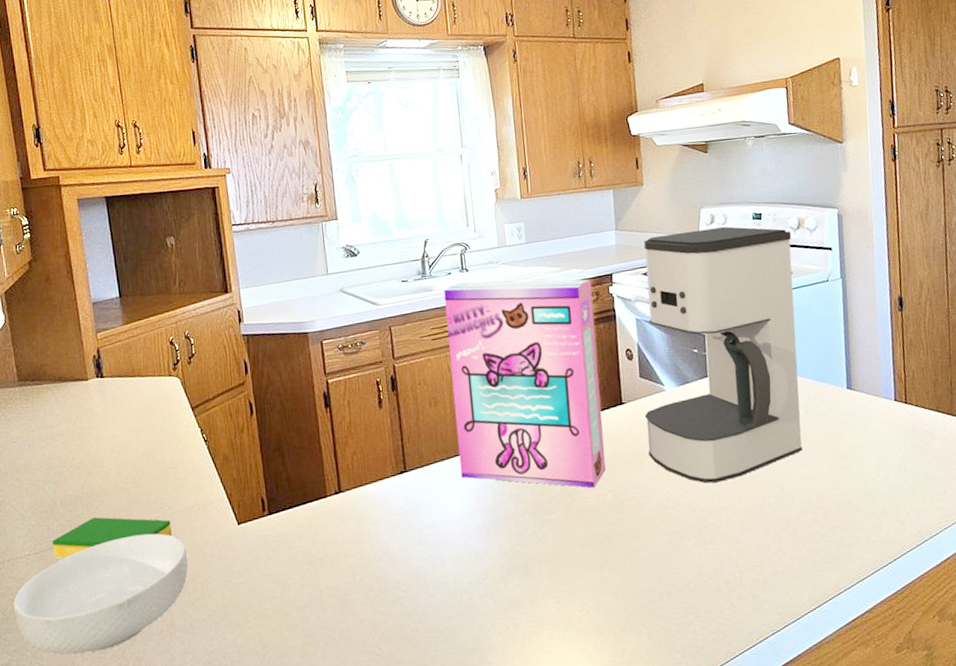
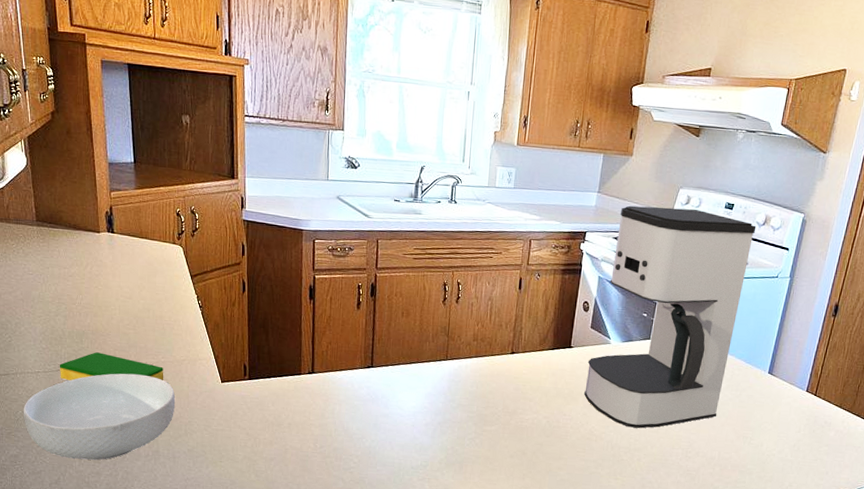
cereal box: present [444,279,606,488] -> none [419,212,566,412]

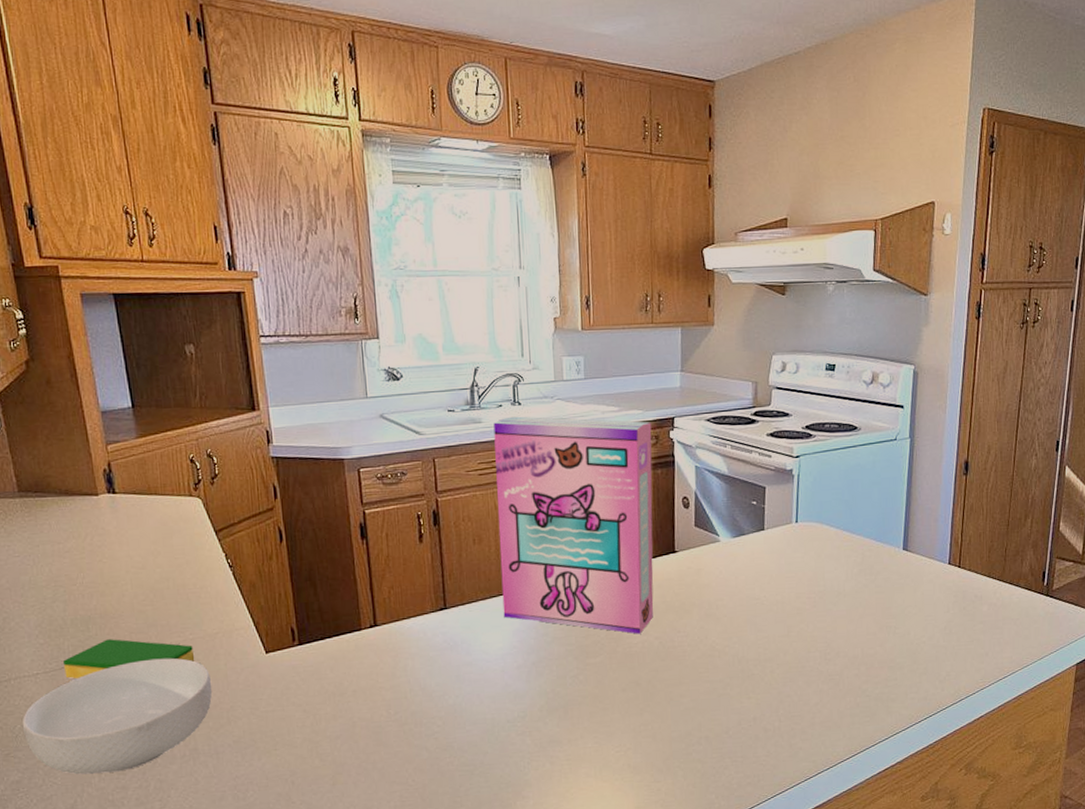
cereal box: none [419,212,566,412] -> present [493,416,654,634]
coffee maker: present [584,205,757,428] -> none [697,375,864,635]

